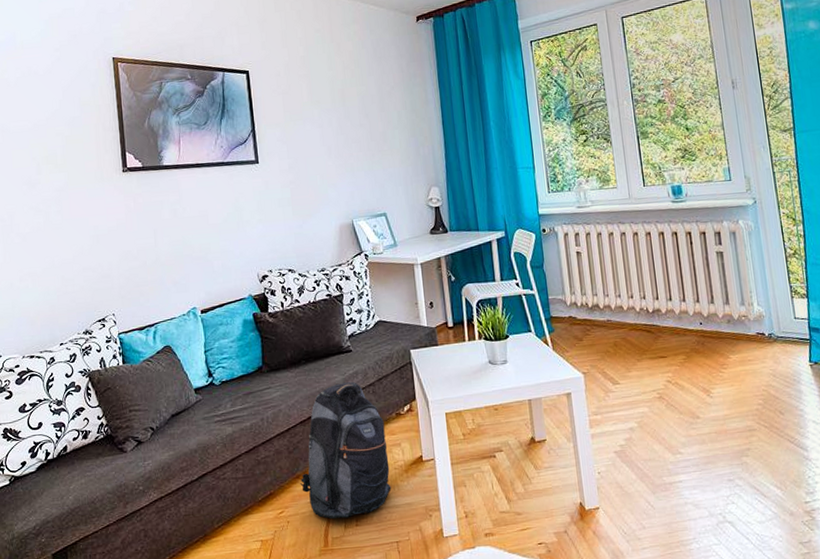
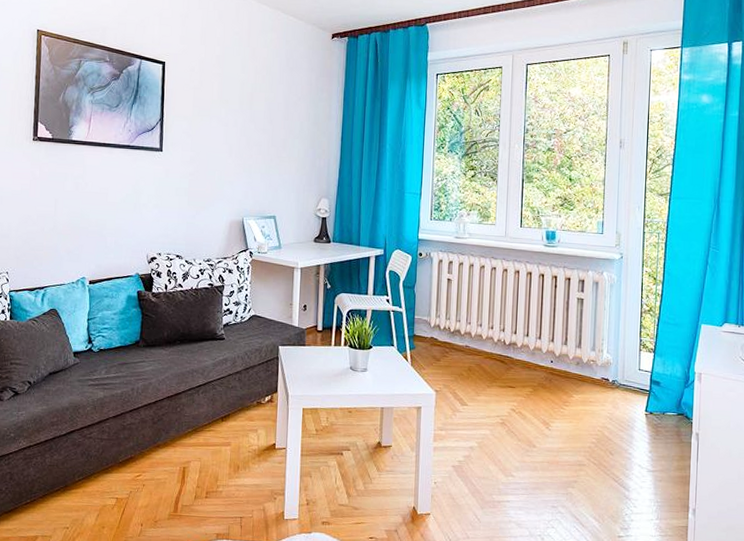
backpack: present [300,382,392,520] -> none [159,367,245,490]

